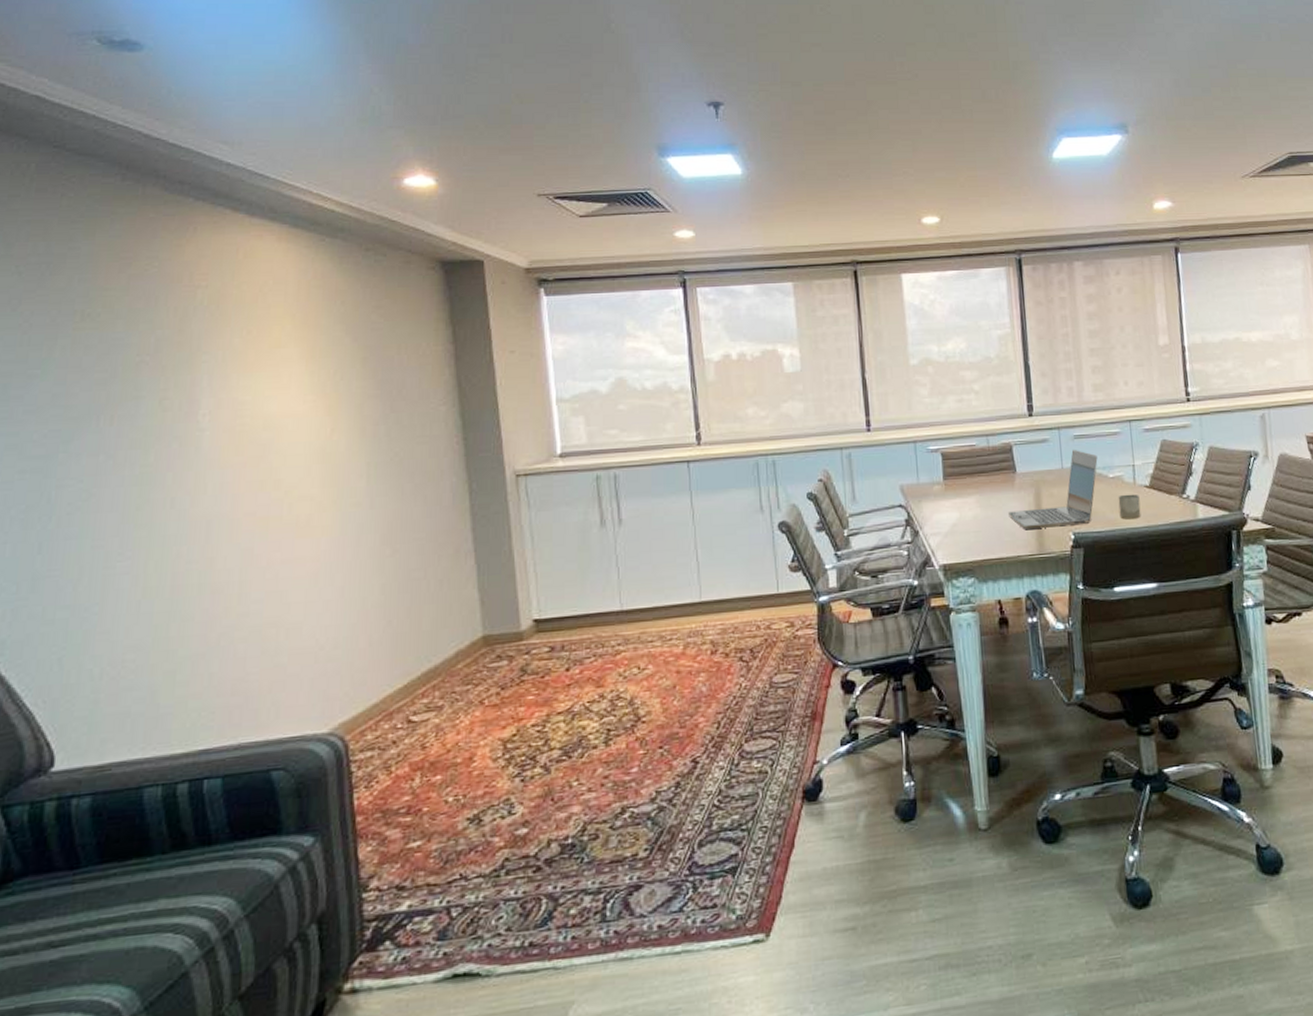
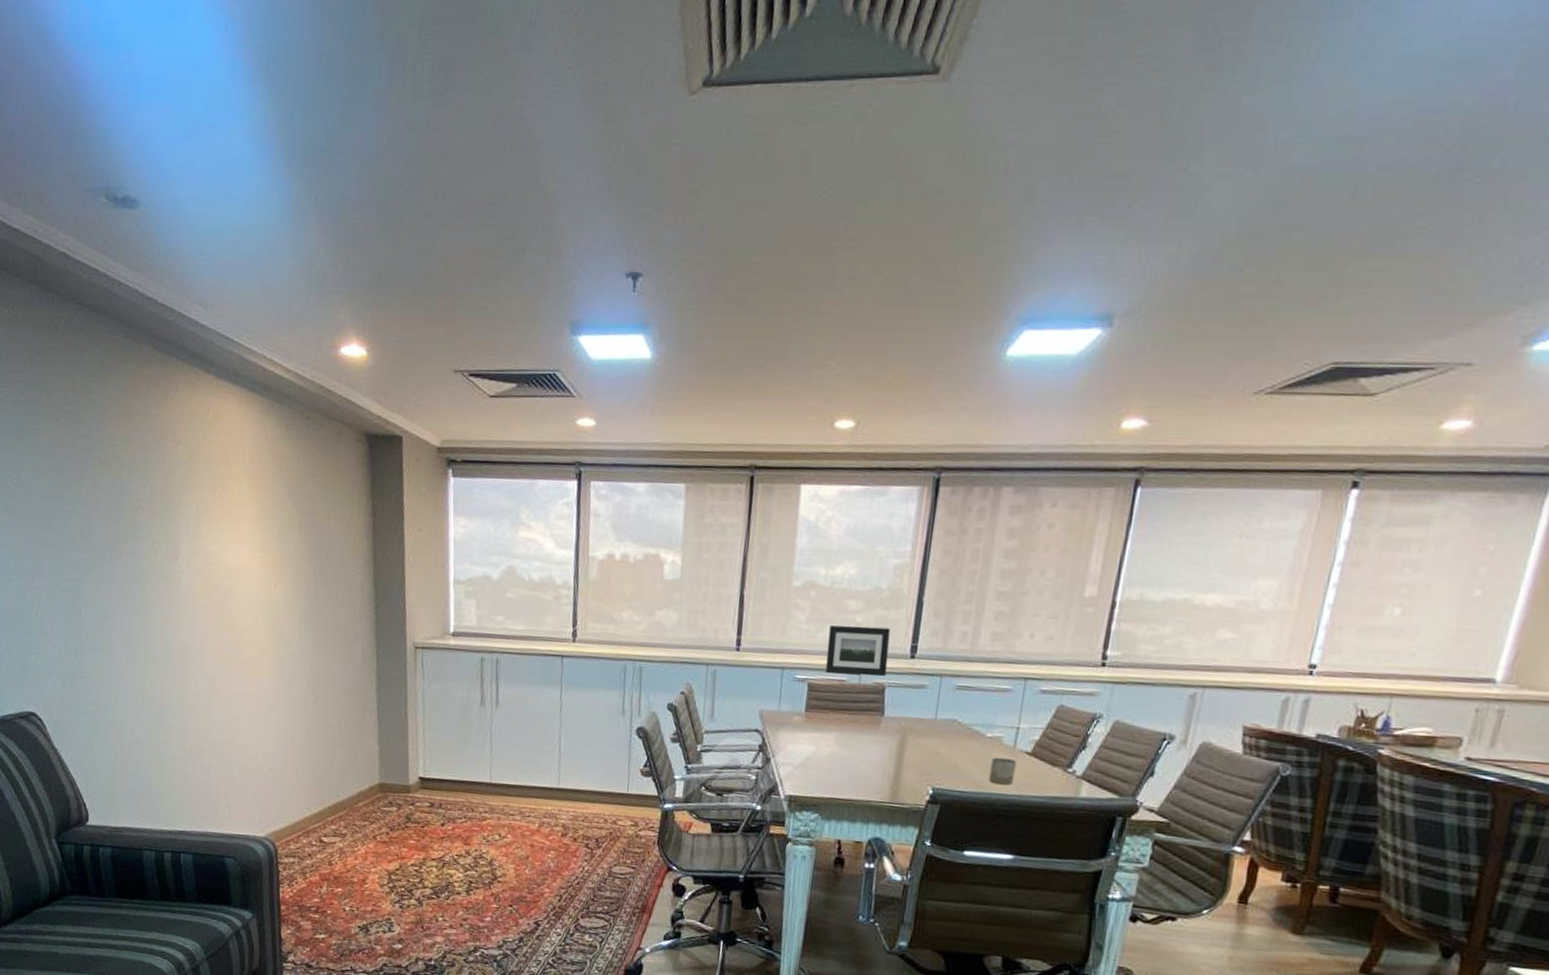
picture frame: none [951,392,1011,441] -> present [825,625,891,677]
laptop: present [1008,449,1098,529] -> none [866,700,979,781]

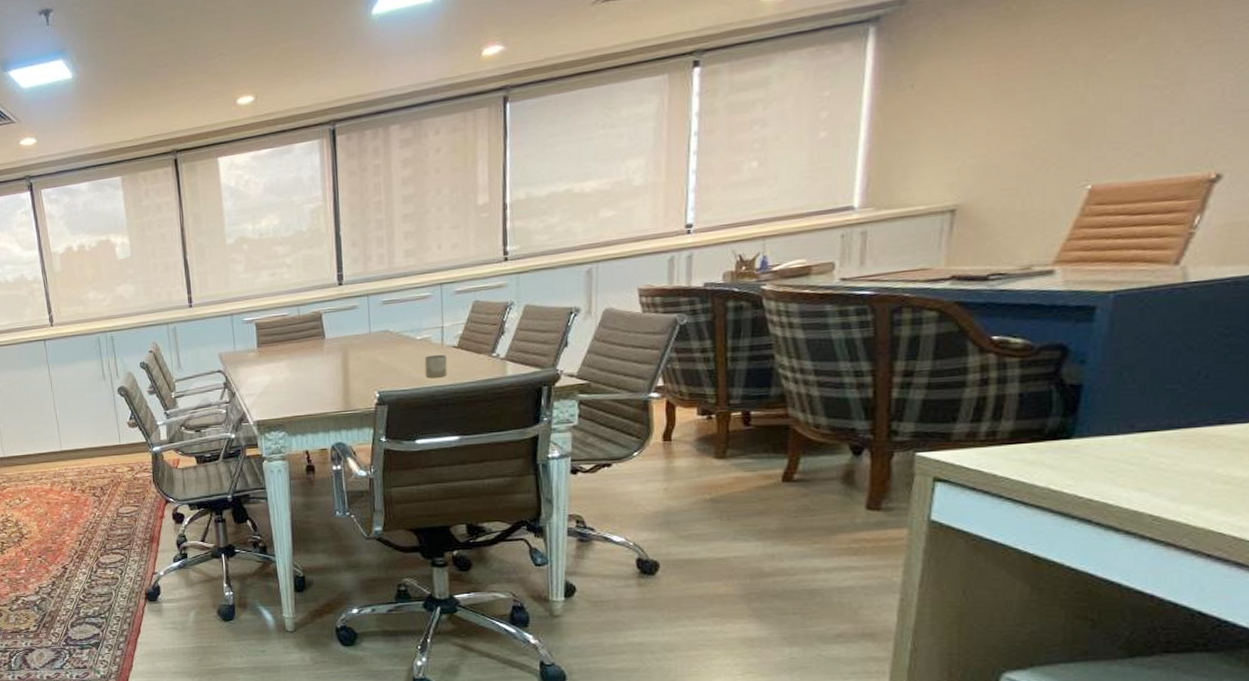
picture frame: present [825,625,891,677] -> none [265,264,321,312]

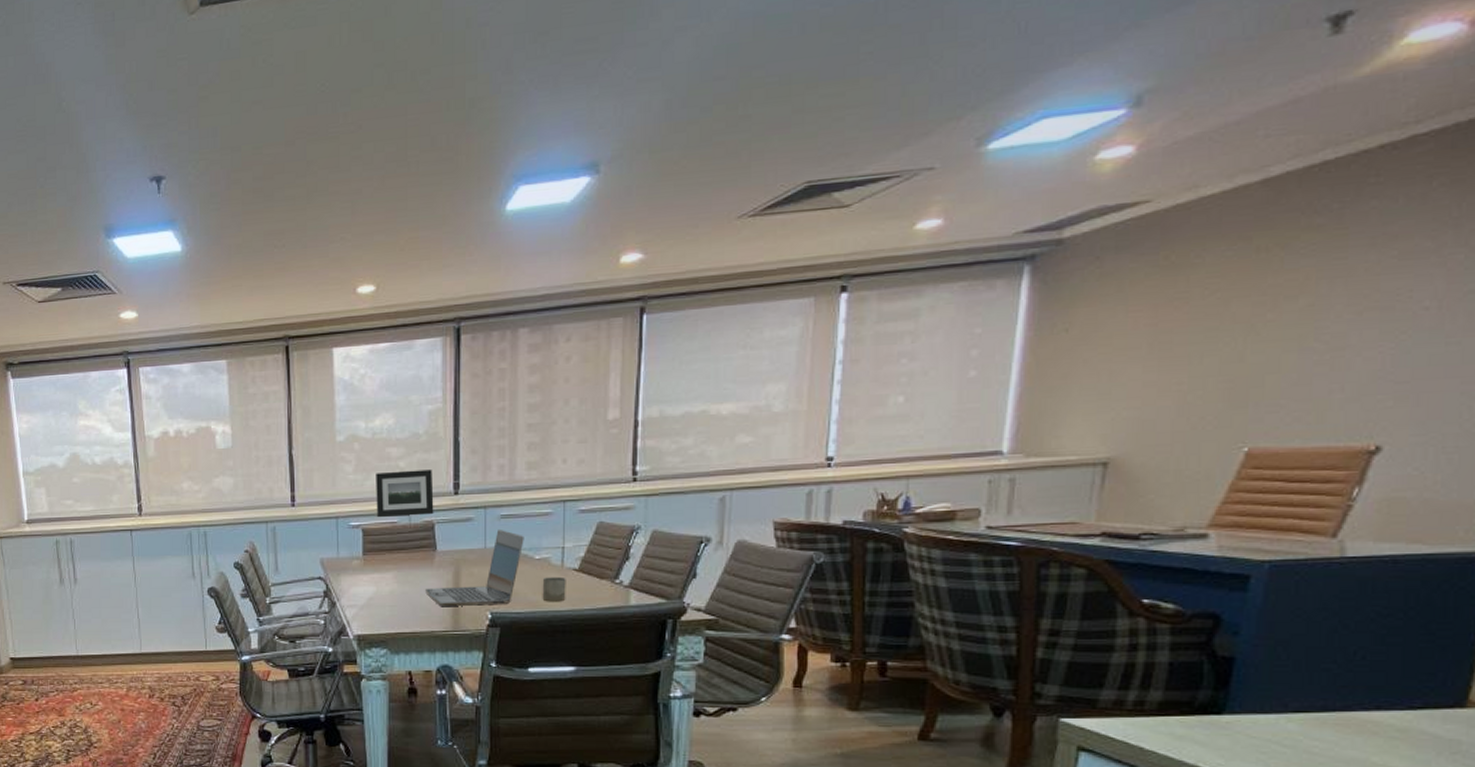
picture frame: none [265,264,321,312] -> present [376,469,434,518]
laptop: none [317,314,406,389] -> present [425,528,524,606]

